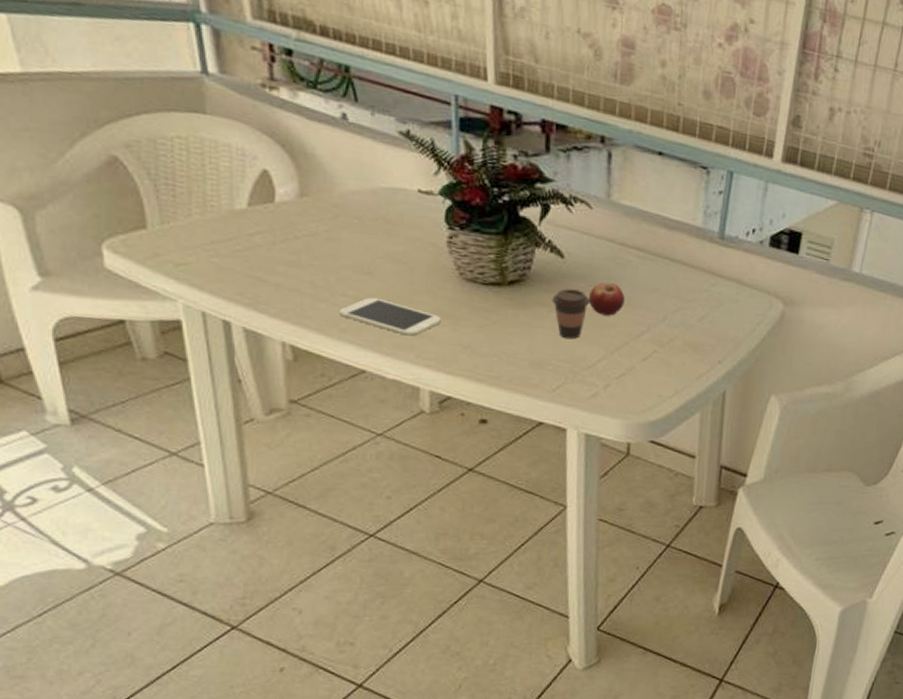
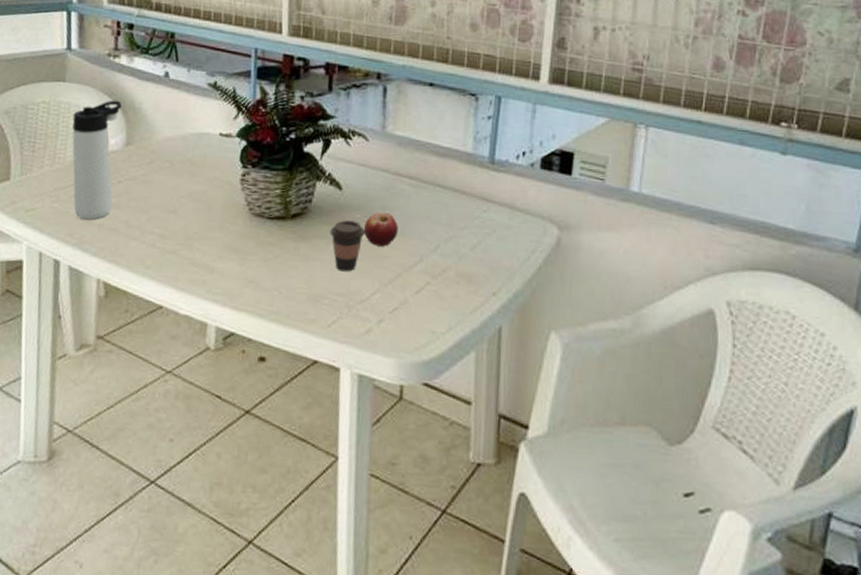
thermos bottle: none [223,141,290,278] -> present [72,100,122,220]
smartphone: present [339,297,441,336] -> none [146,234,231,271]

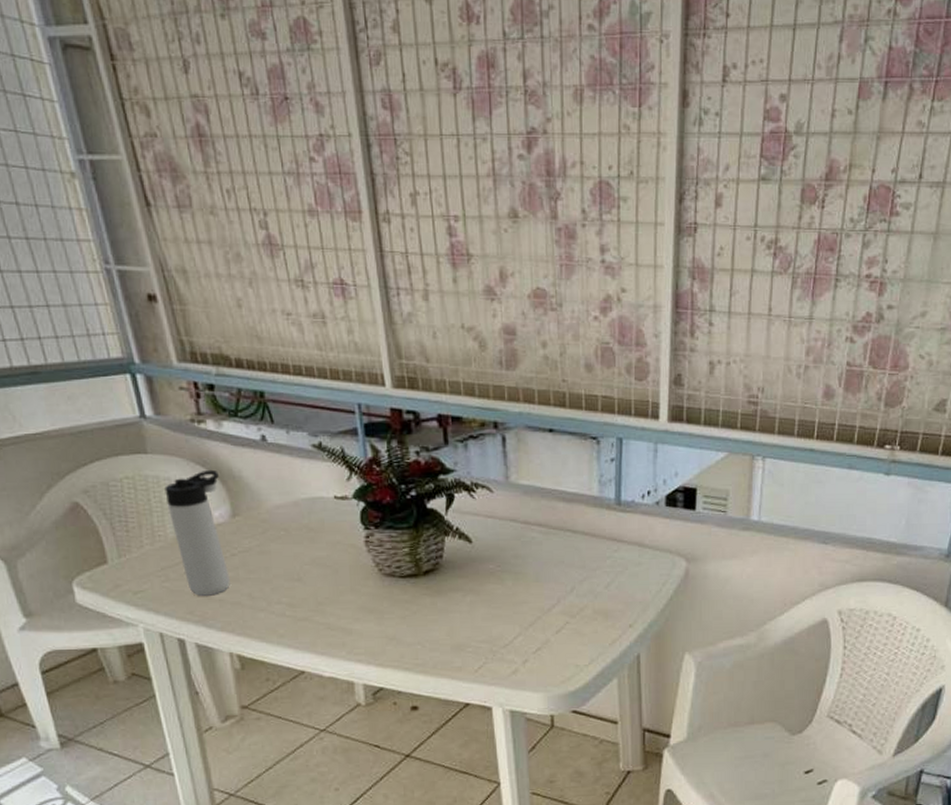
coffee cup: present [329,220,366,272] -> none [465,572,501,620]
fruit: present [363,212,398,247] -> none [498,560,533,594]

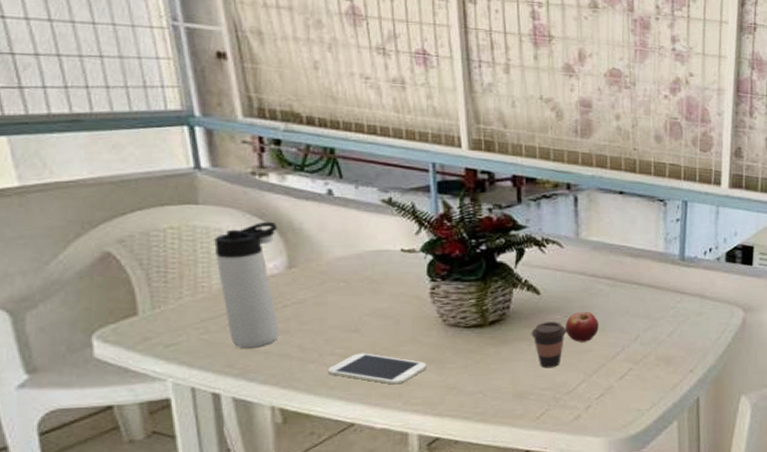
smartphone: none [277,602,367,634] -> present [328,353,427,385]
coffee cup: none [465,572,501,620] -> present [531,322,567,368]
fruit: none [498,560,533,594] -> present [565,311,599,342]

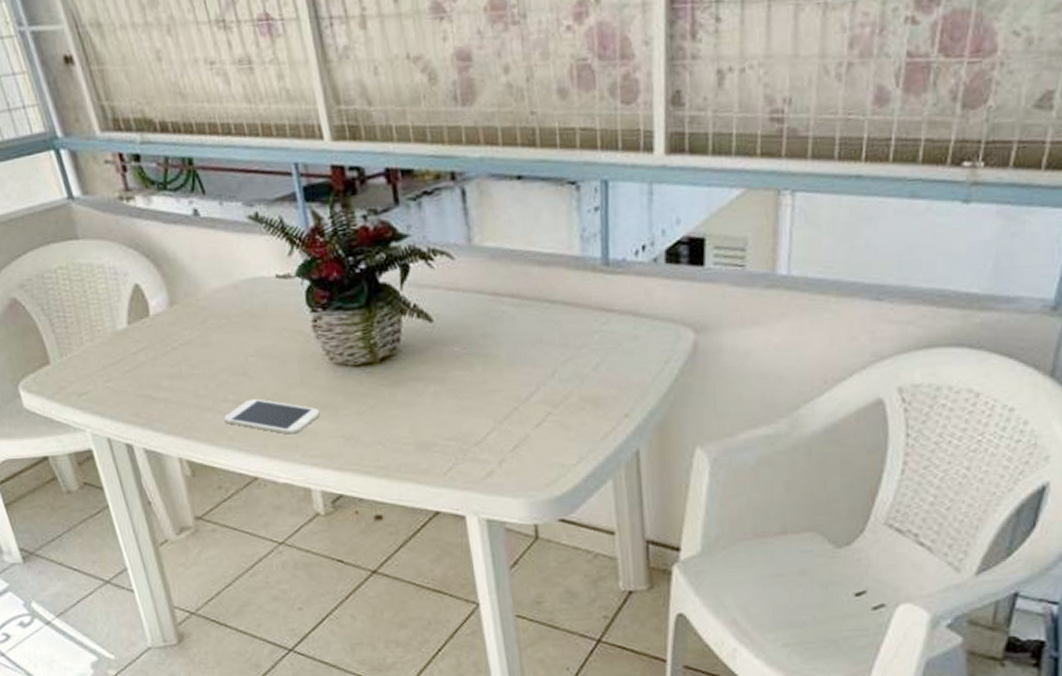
thermos bottle: present [214,221,279,348] -> none [99,252,174,396]
coffee cup: present [531,322,567,368] -> none [427,355,469,414]
fruit: present [565,311,599,342] -> none [465,340,506,381]

